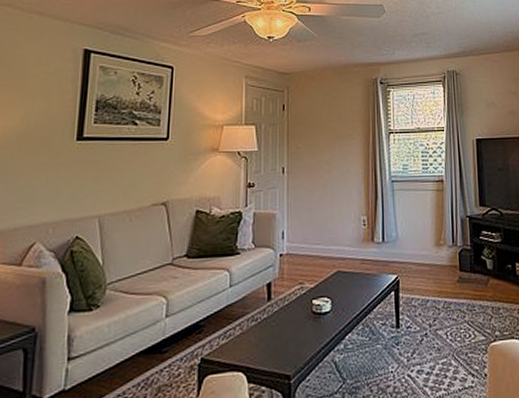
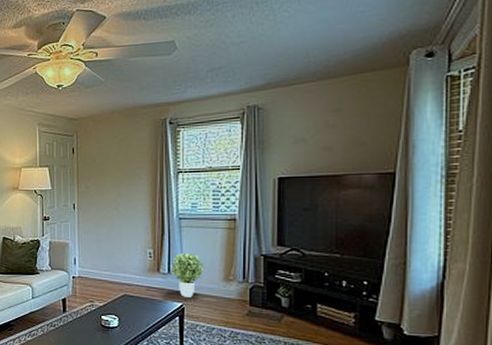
potted plant: none [384,218,417,268] -> present [170,253,205,298]

